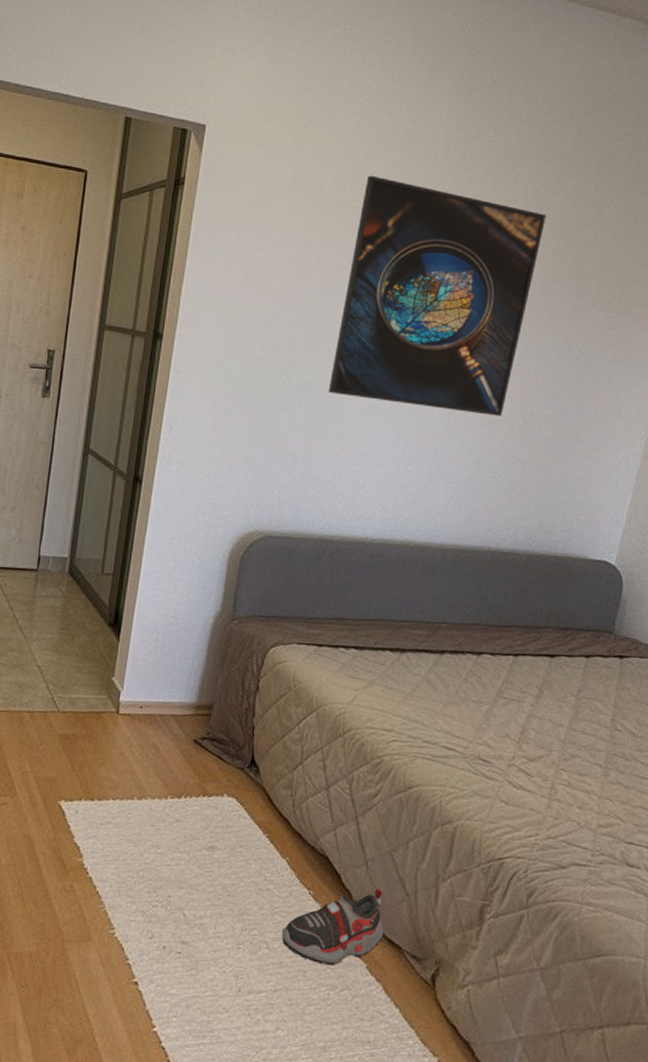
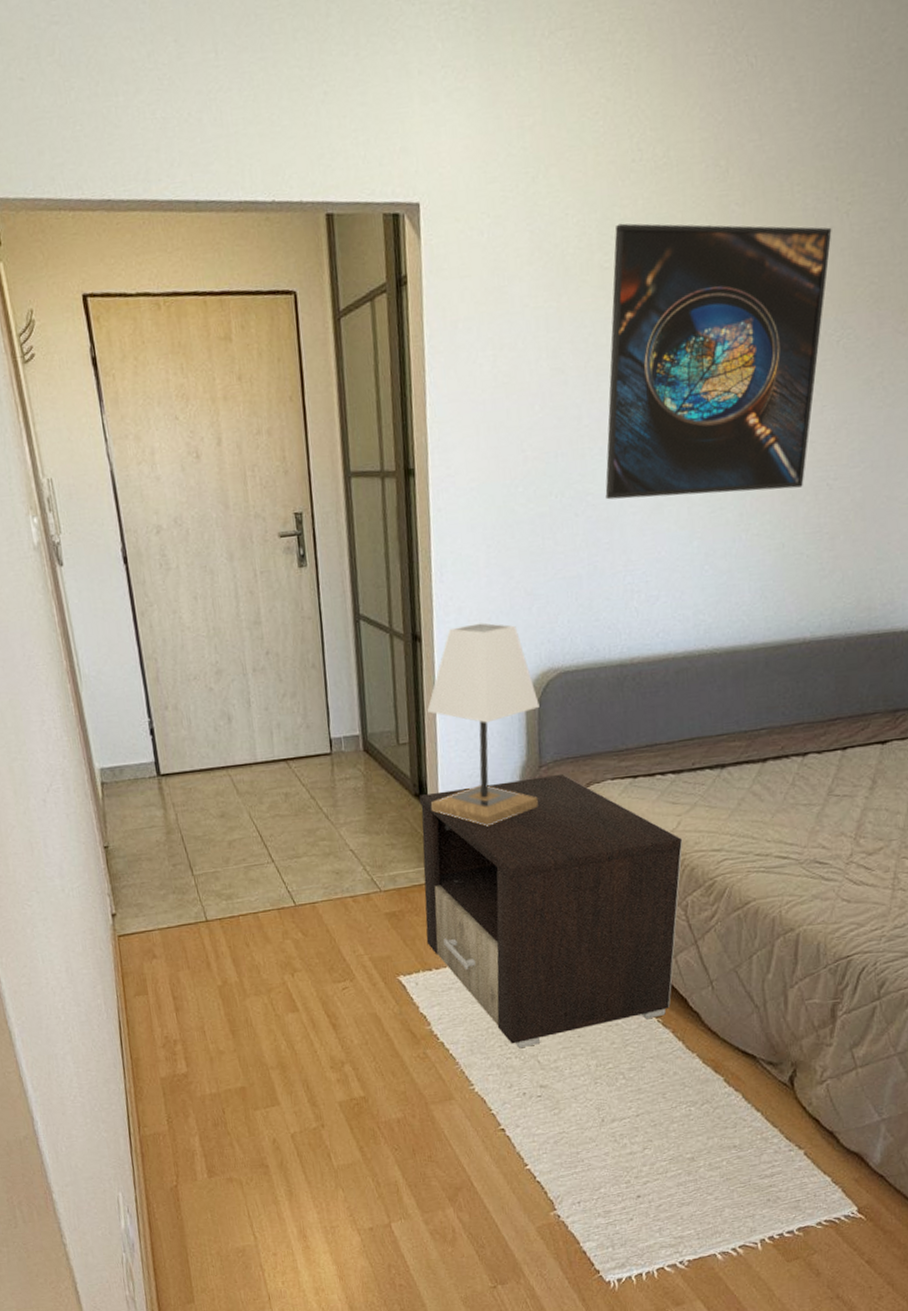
nightstand: none [94,625,357,898] -> present [420,773,683,1049]
lamp: none [123,477,241,667] -> present [426,623,540,826]
shoe: present [281,888,384,966] -> none [636,1005,737,1085]

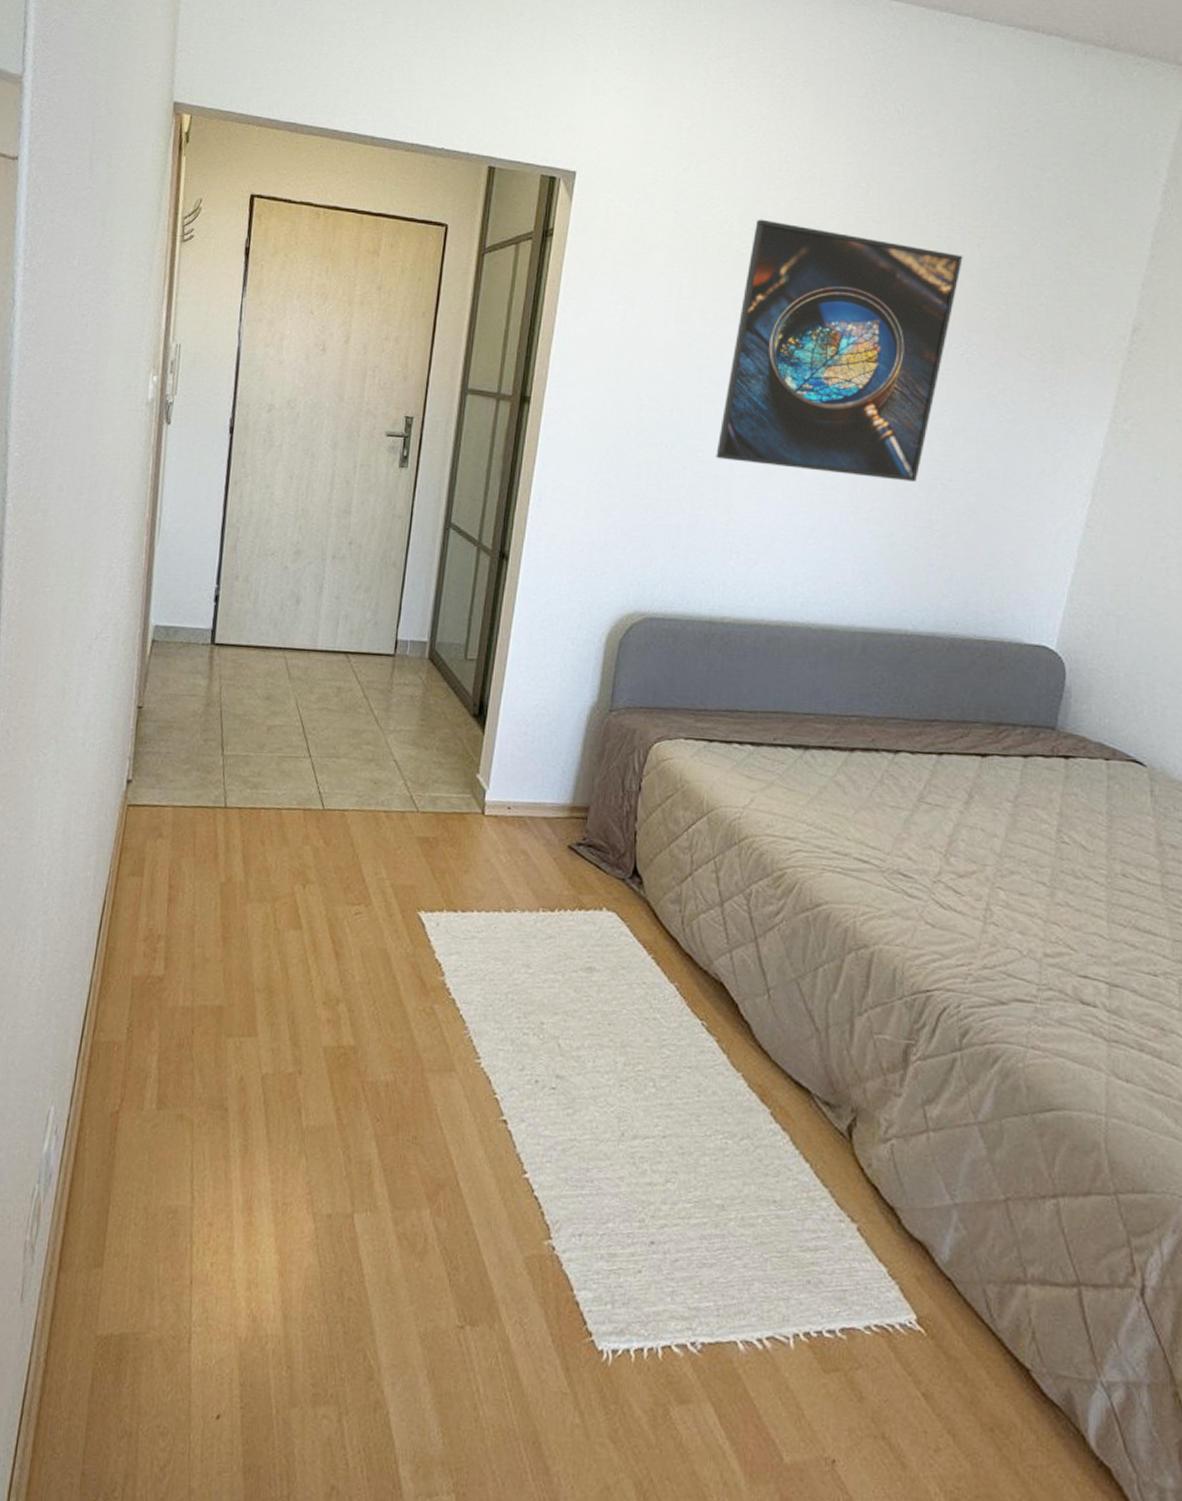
nightstand: present [420,773,683,1049] -> none [457,716,754,1025]
lamp: present [426,623,540,826] -> none [489,553,620,764]

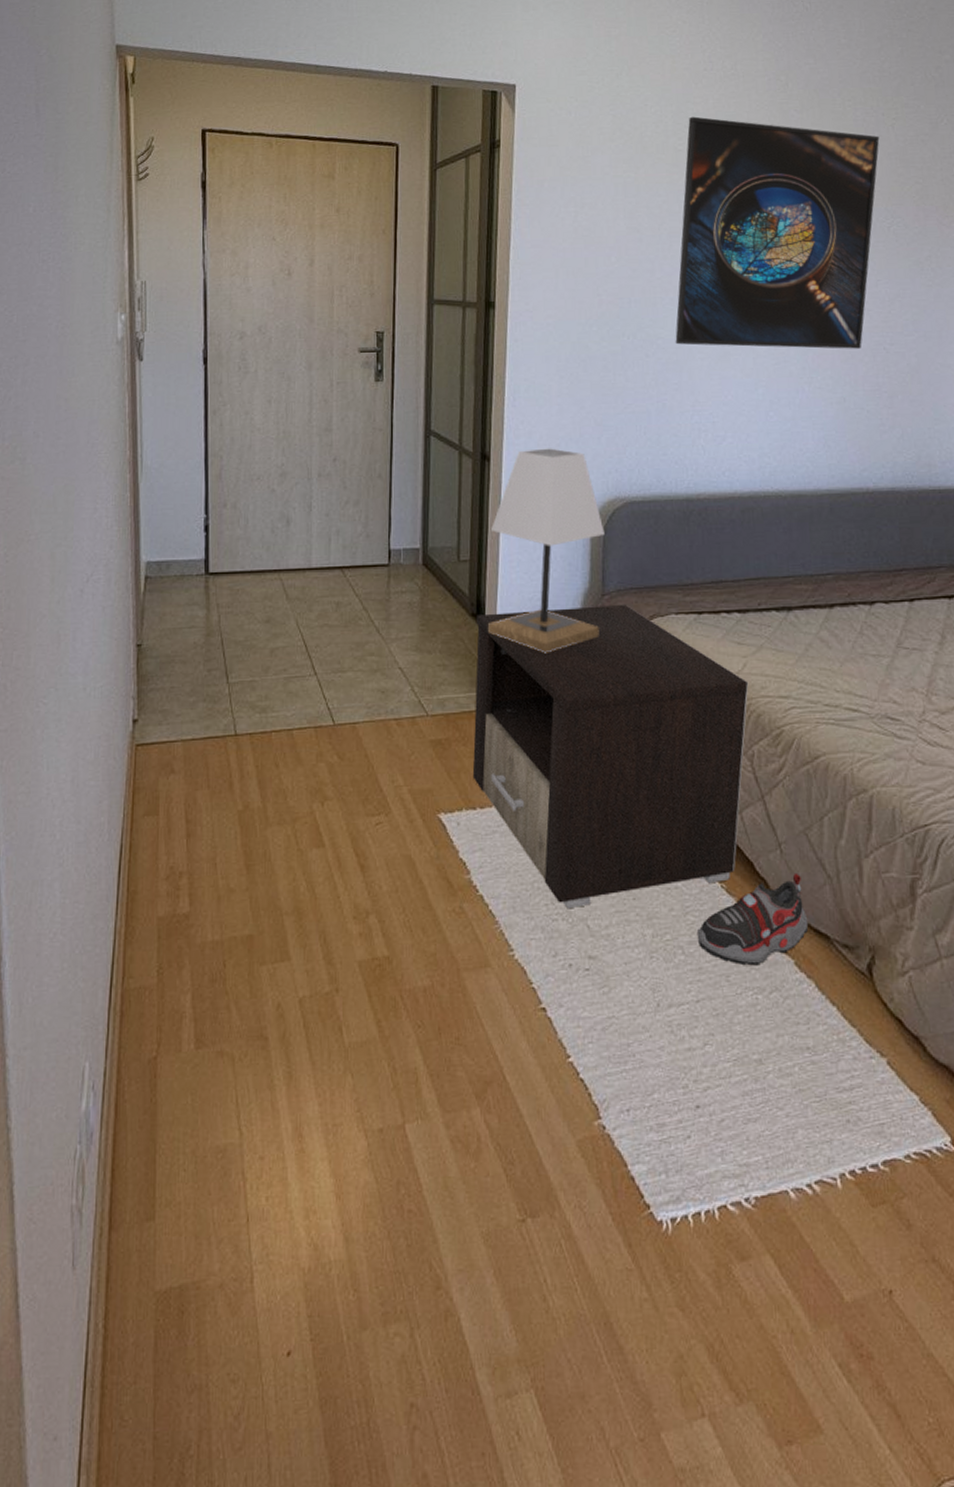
nightstand: none [457,716,754,1025] -> present [472,604,749,909]
lamp: none [489,553,620,764] -> present [488,448,605,653]
shoe: none [670,1020,790,1110] -> present [696,872,809,966]

